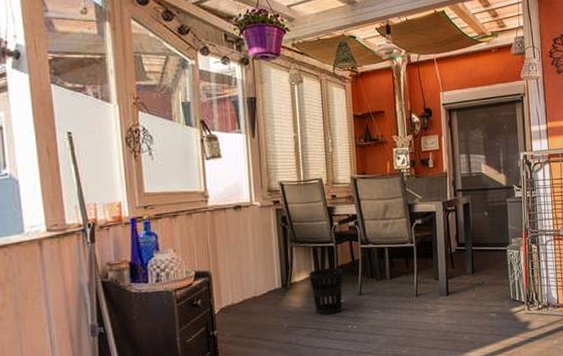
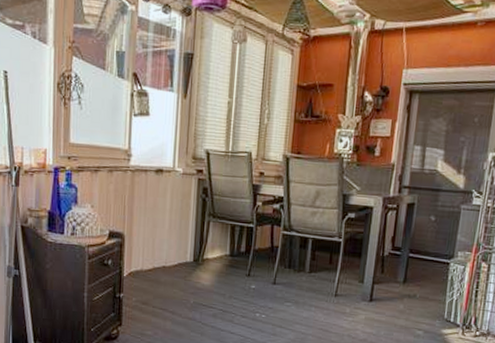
wastebasket: present [309,267,343,315] -> none [222,249,259,299]

